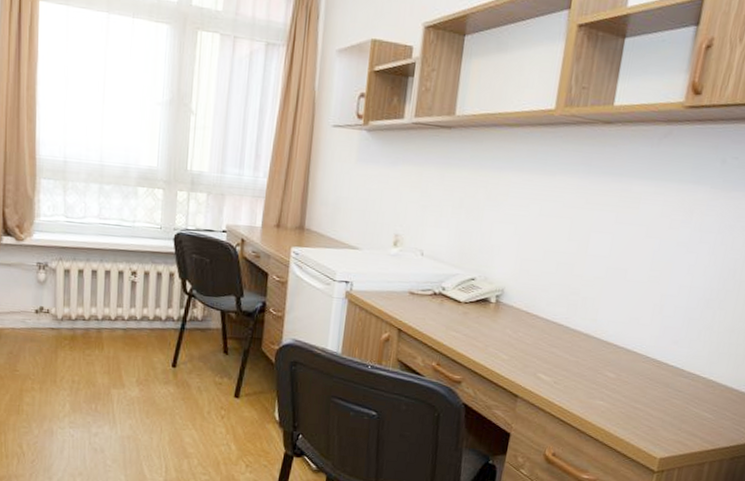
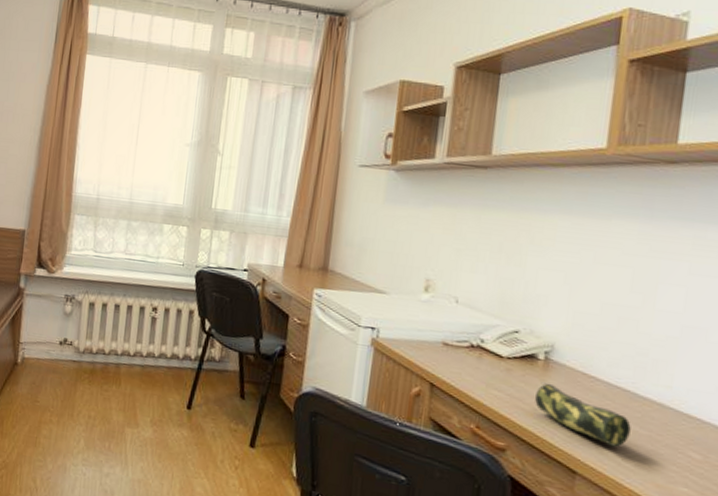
pencil case: none [486,322,563,373] -> present [535,382,631,447]

